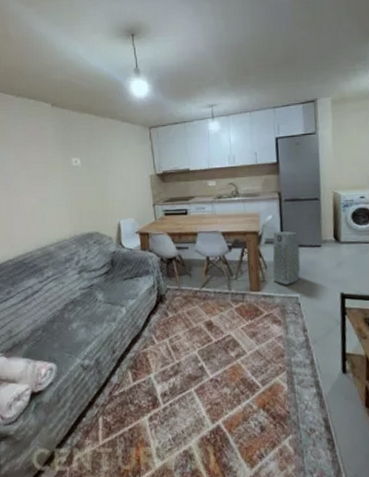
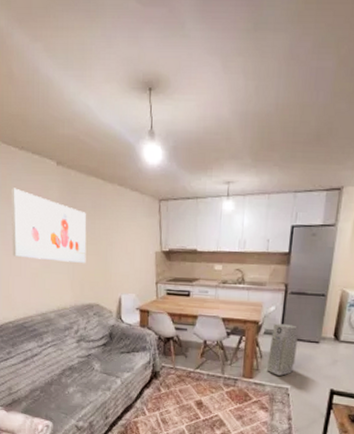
wall art: none [8,130,83,195] -> present [10,188,87,264]

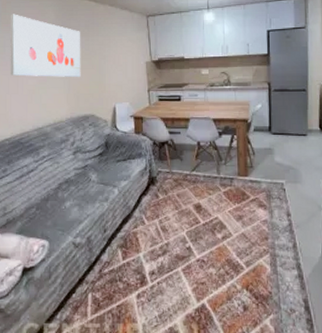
air purifier: present [266,323,298,376] -> none [260,120,287,171]

